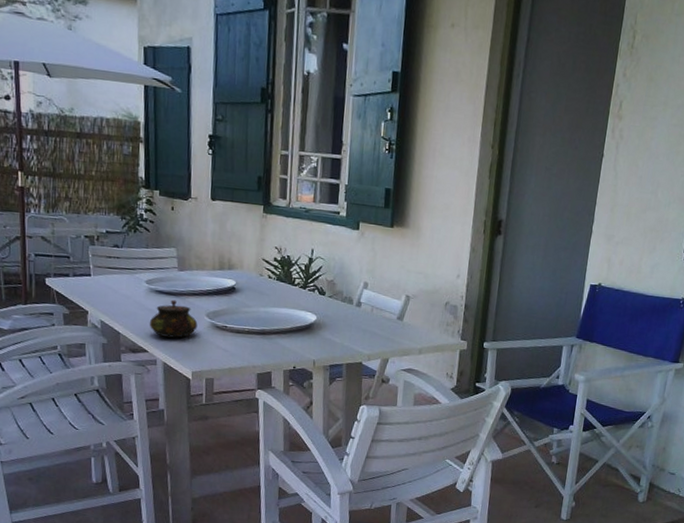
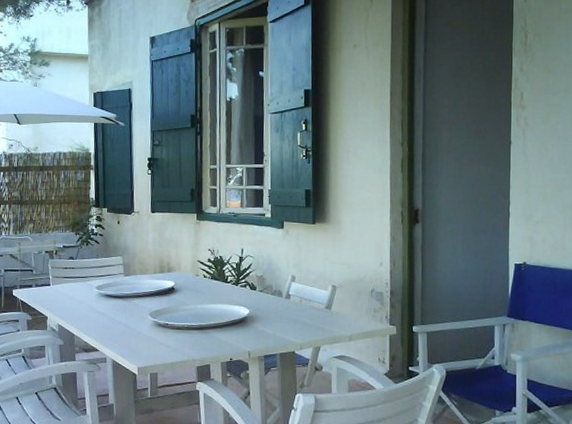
teapot: present [149,299,198,338] -> none [99,302,142,337]

